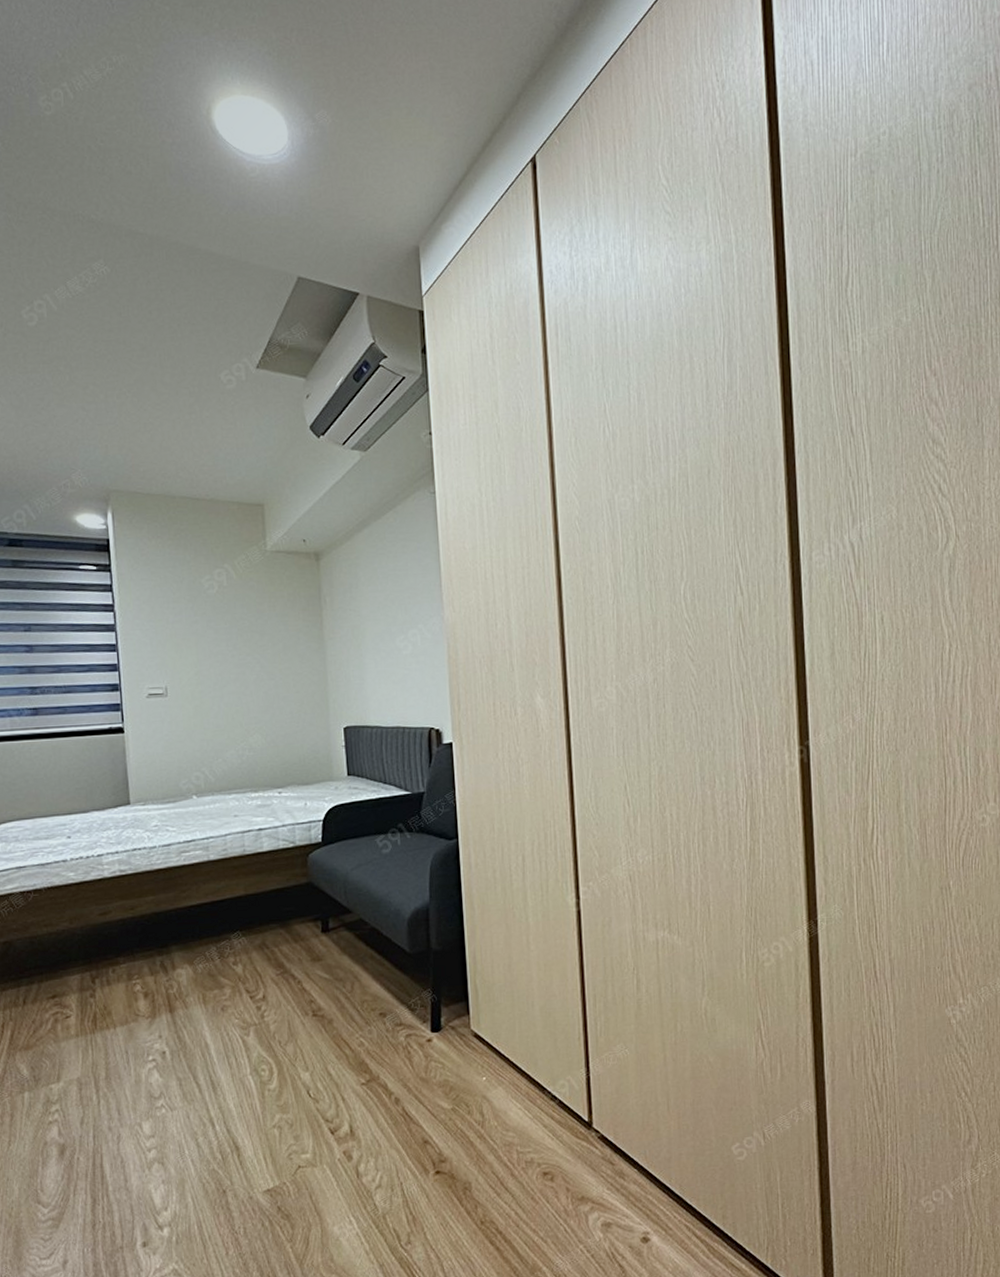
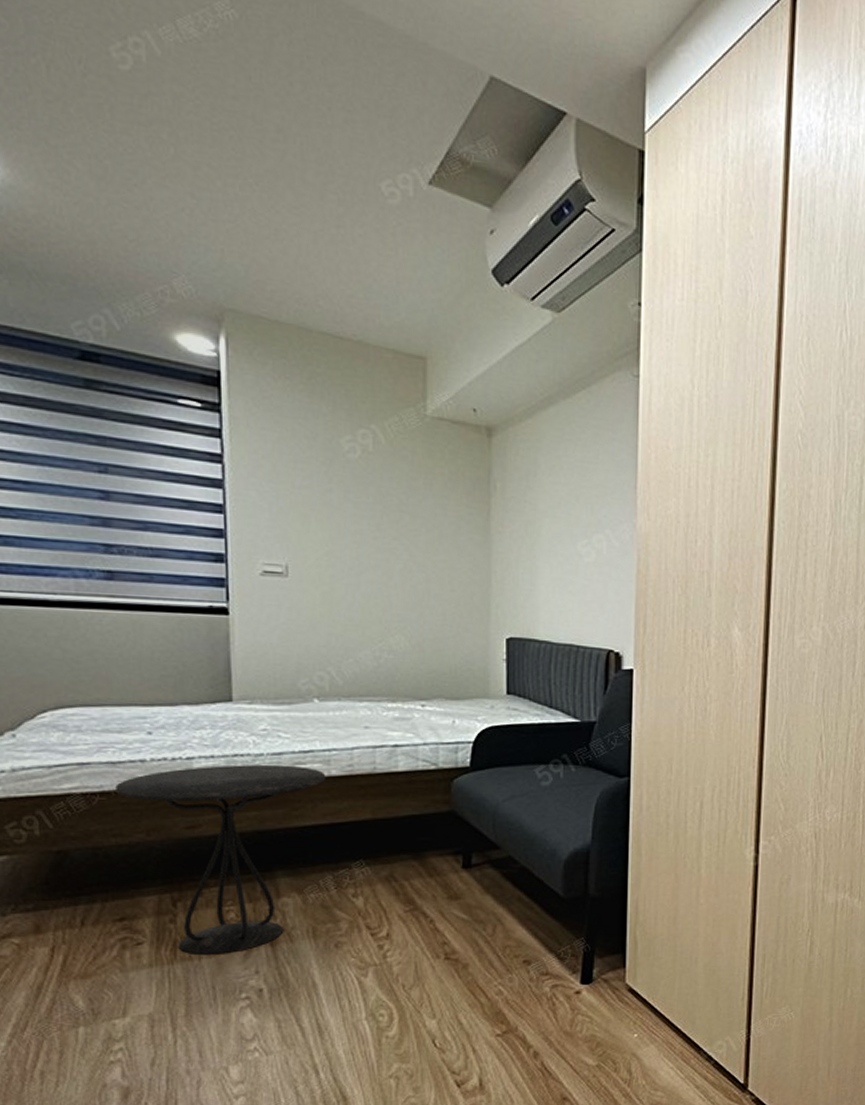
side table: none [45,854,206,1024] -> present [115,764,326,954]

